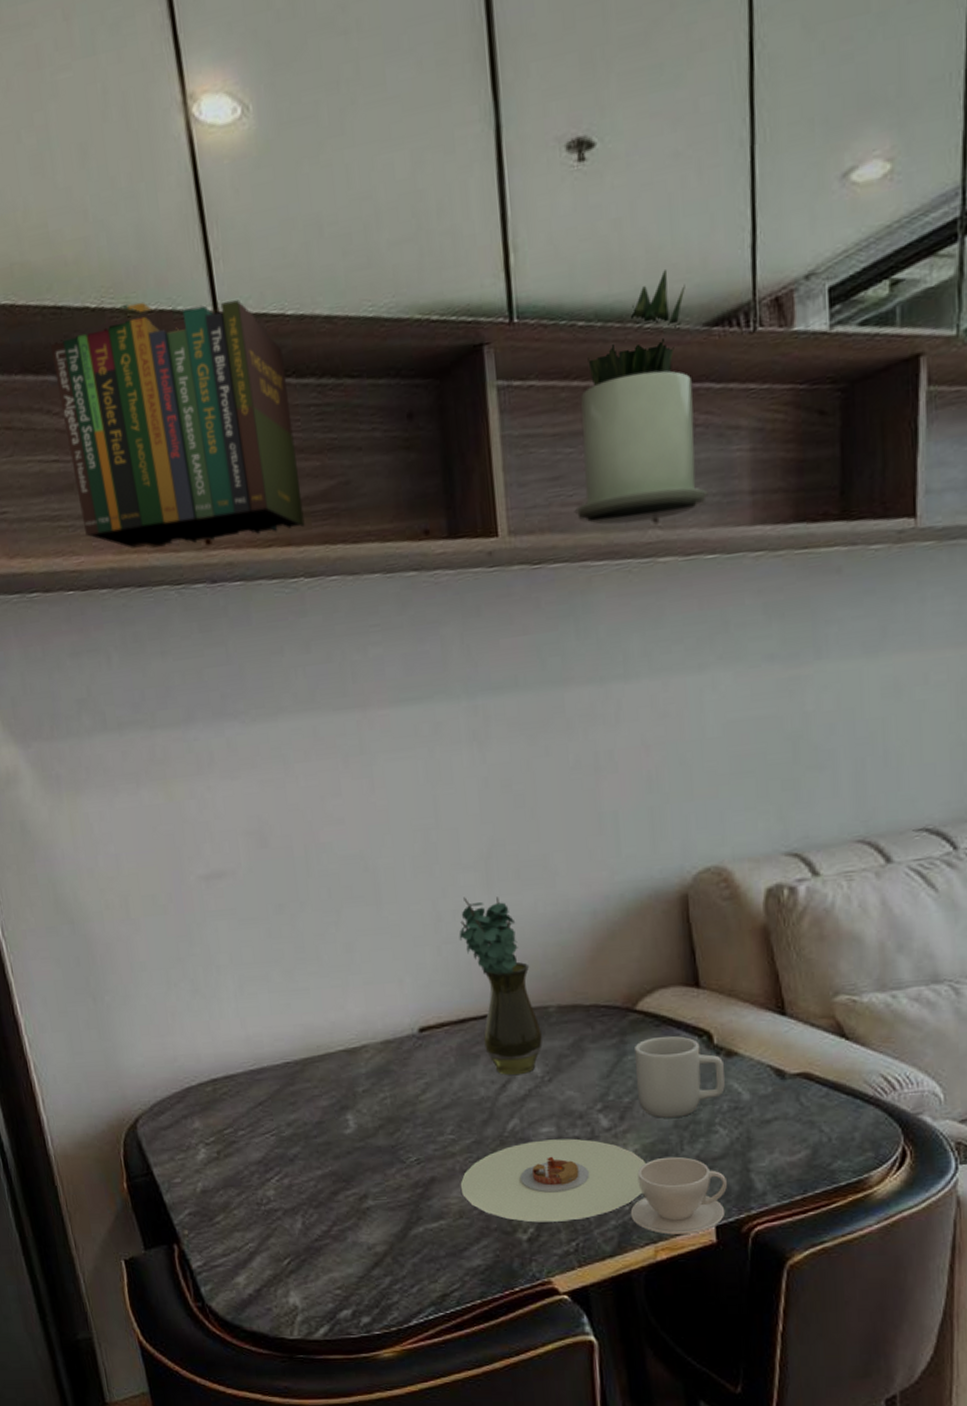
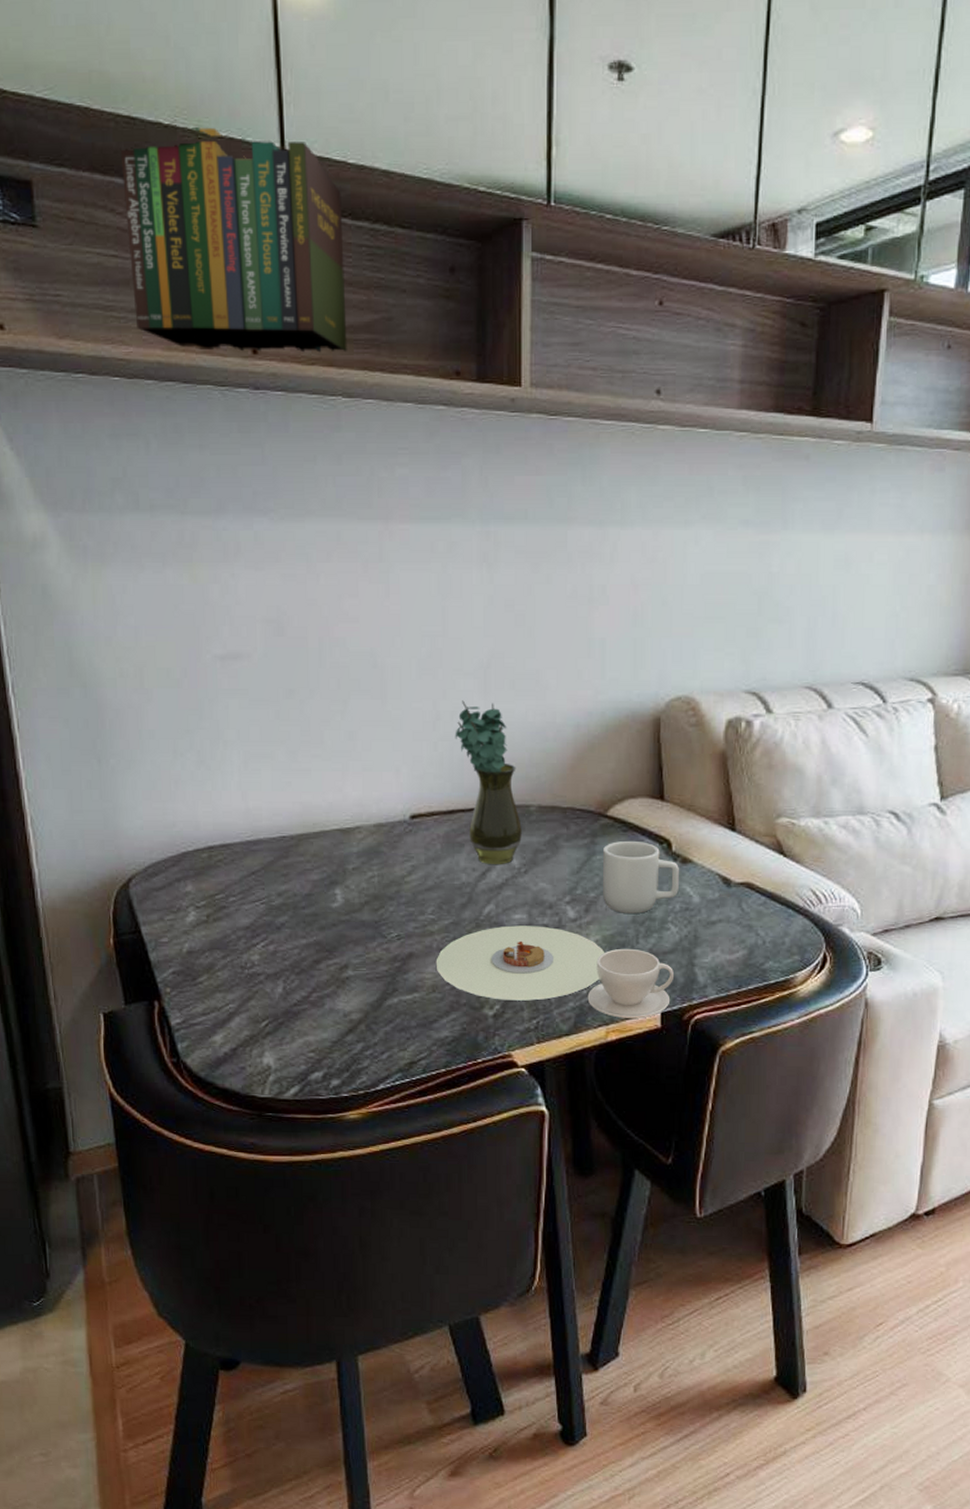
planter: present [574,269,708,525] -> none [589,184,704,392]

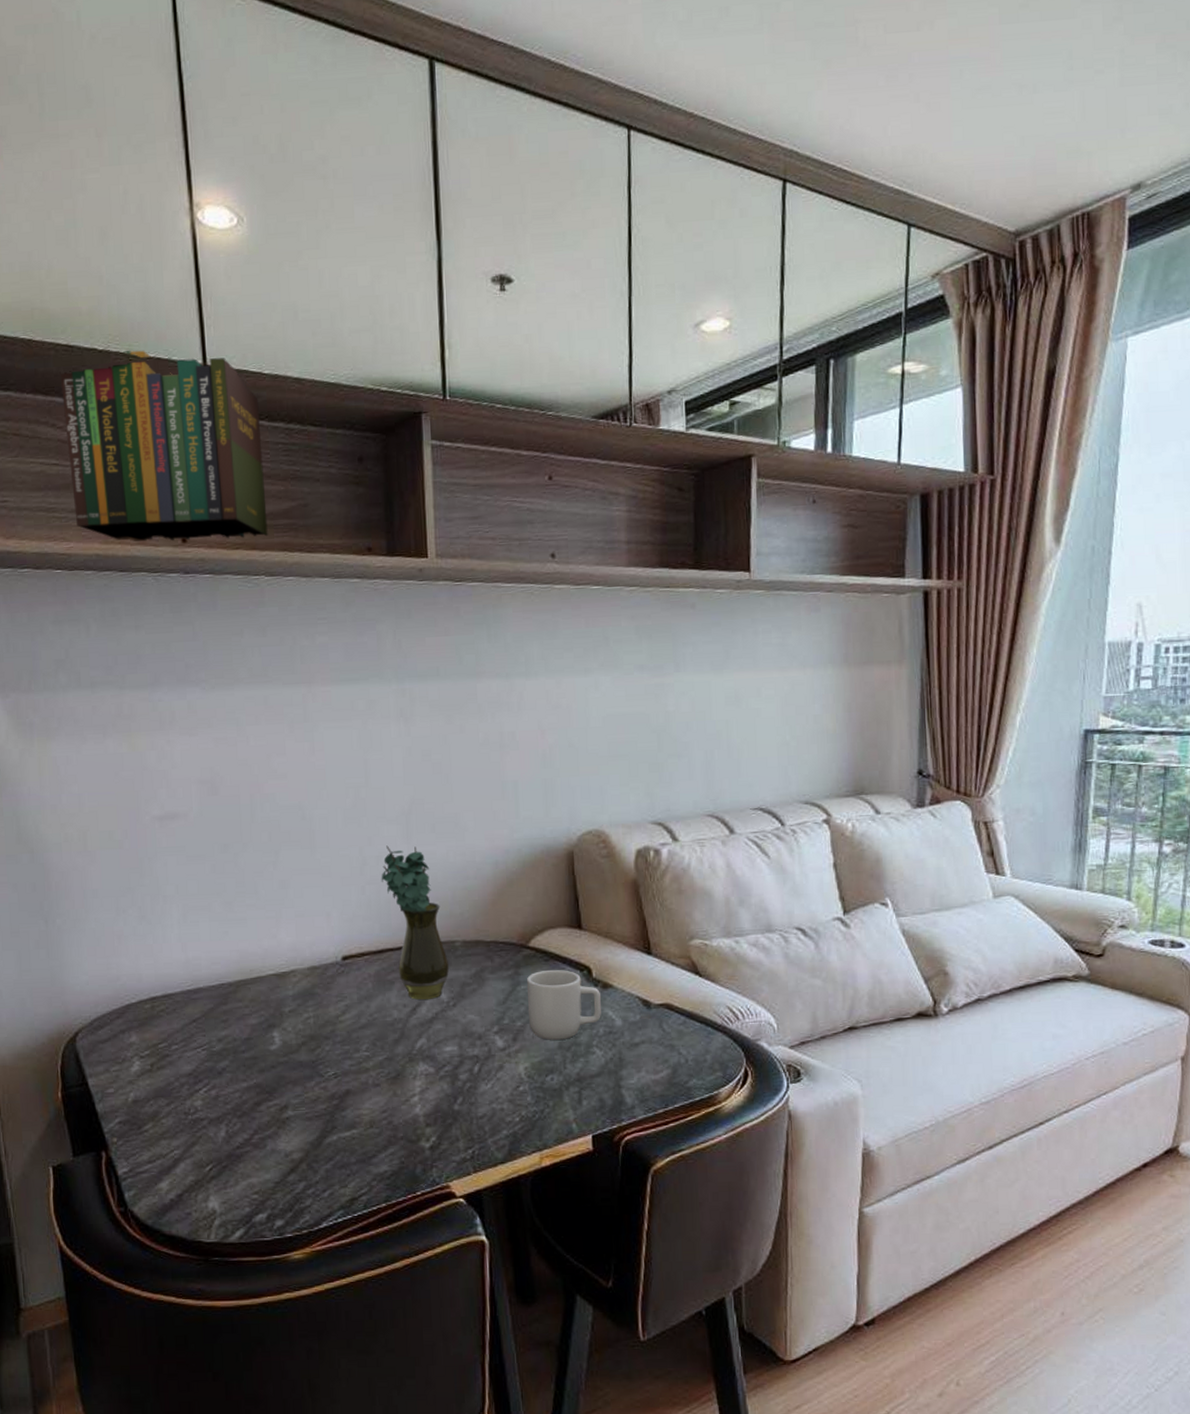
plate: present [435,925,605,1001] -> none [372,1057,535,1132]
teacup: present [587,948,675,1018] -> none [520,1074,603,1143]

